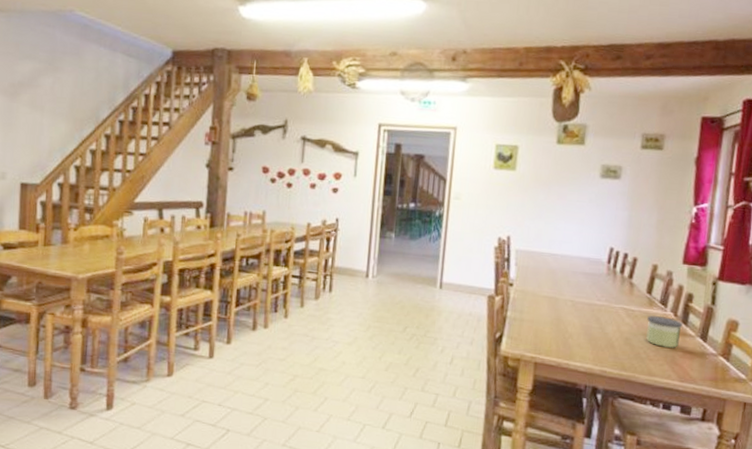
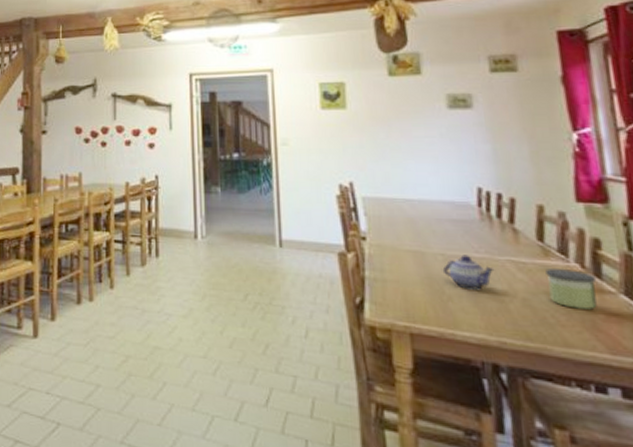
teapot: none [569,302,610,330] -> present [442,255,495,290]

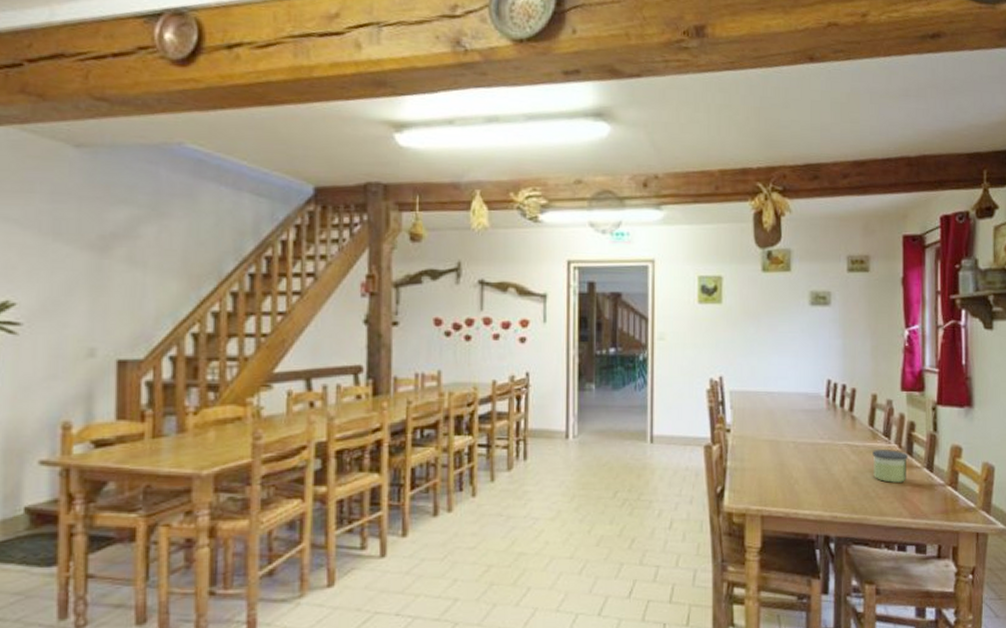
teapot: present [442,255,495,290] -> none [792,441,834,472]

